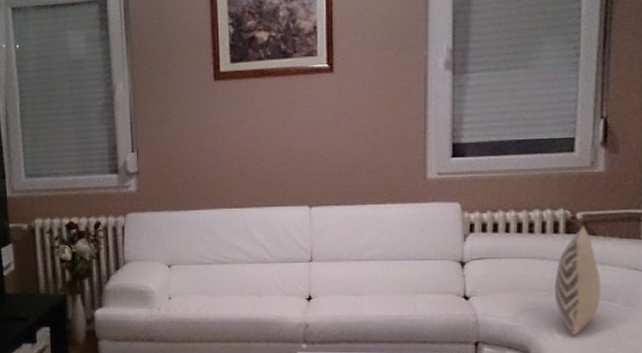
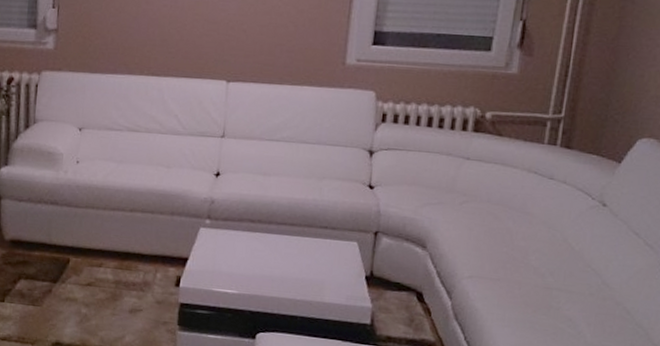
pillow: present [554,225,601,335] -> none [455,125,502,233]

